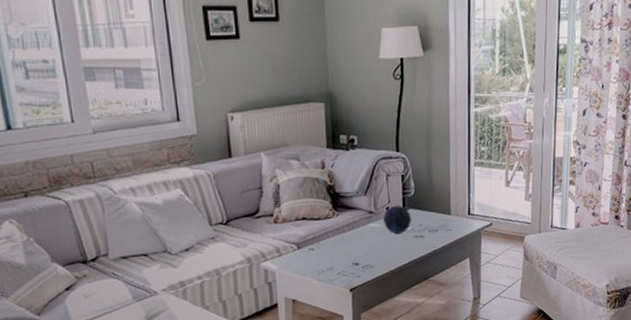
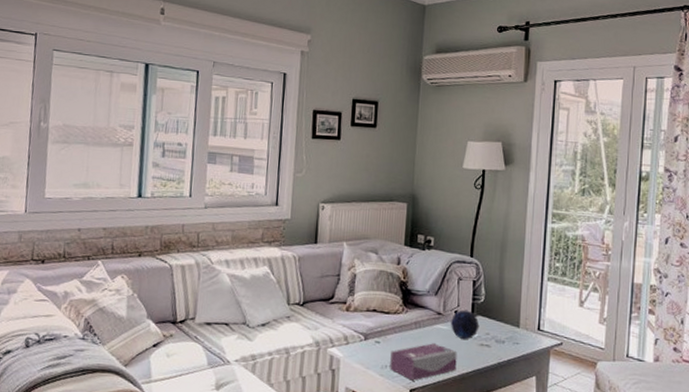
tissue box: none [326,242,393,281] -> present [390,343,457,381]

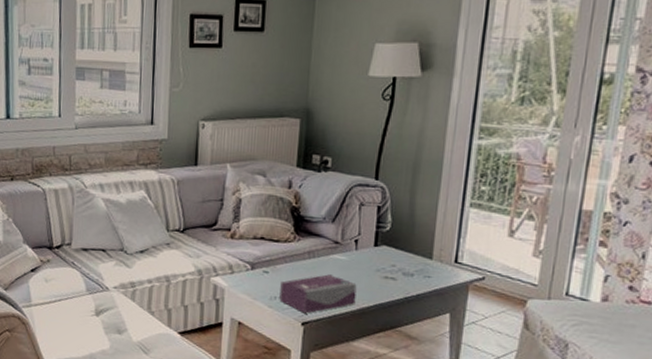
decorative orb: present [450,309,480,340] -> none [349,238,384,272]

